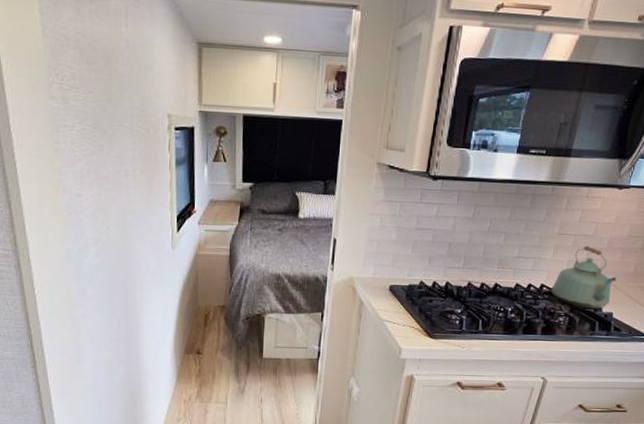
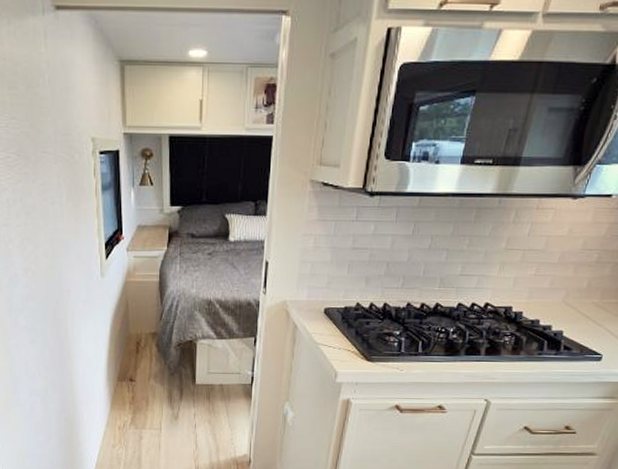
kettle: present [551,246,617,309] -> none [496,261,568,327]

